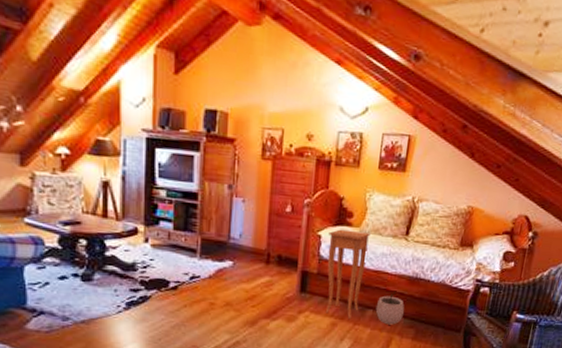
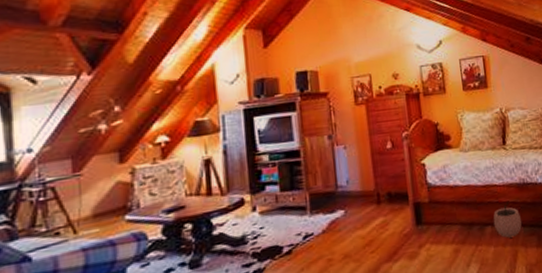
side table: present [325,229,371,319] -> none [431,150,478,242]

